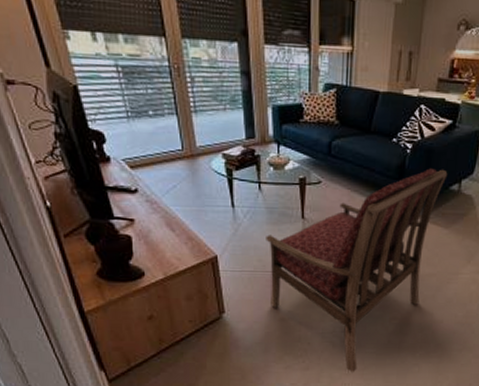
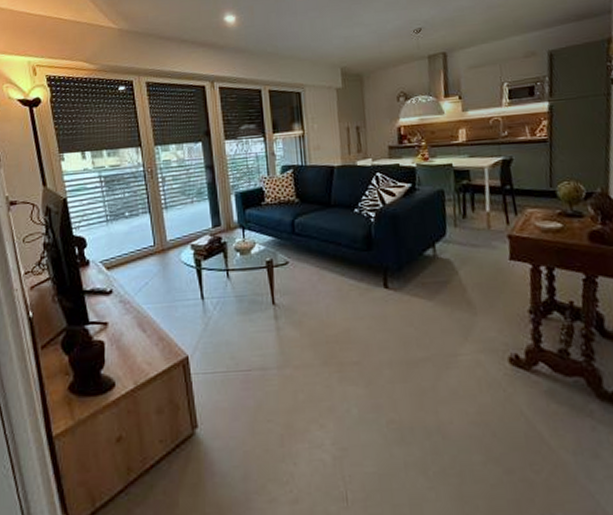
armchair: present [266,168,448,373] -> none [237,234,419,506]

